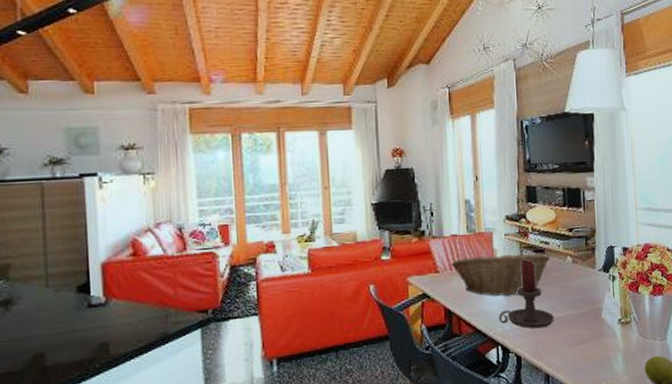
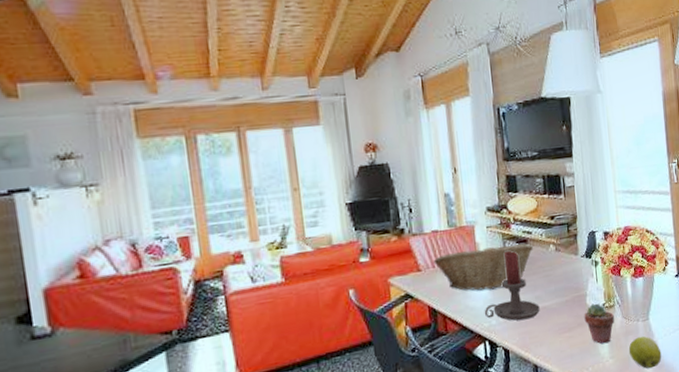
potted succulent: none [599,318,630,360] -> present [584,303,614,345]

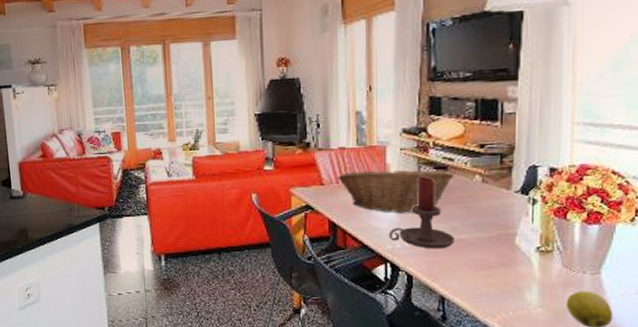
potted succulent: present [584,303,614,345] -> none [510,245,550,290]

